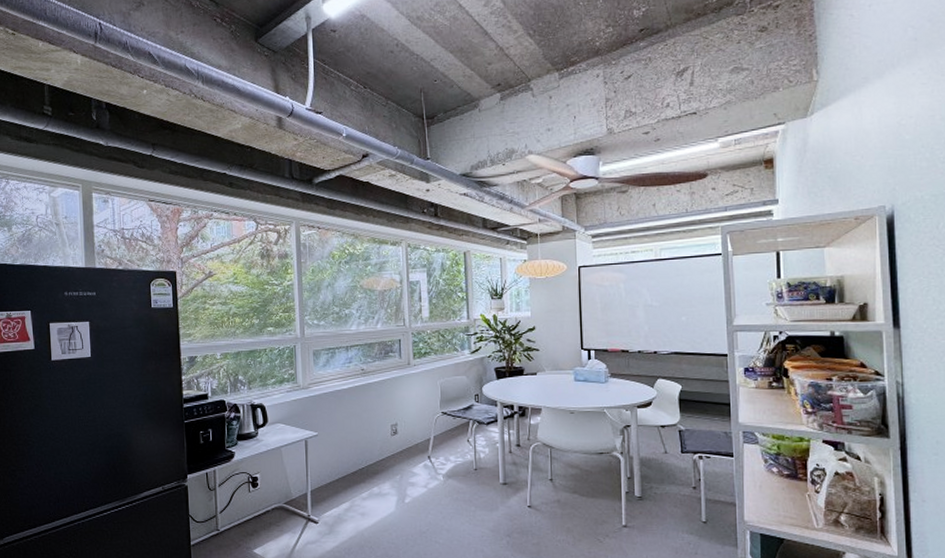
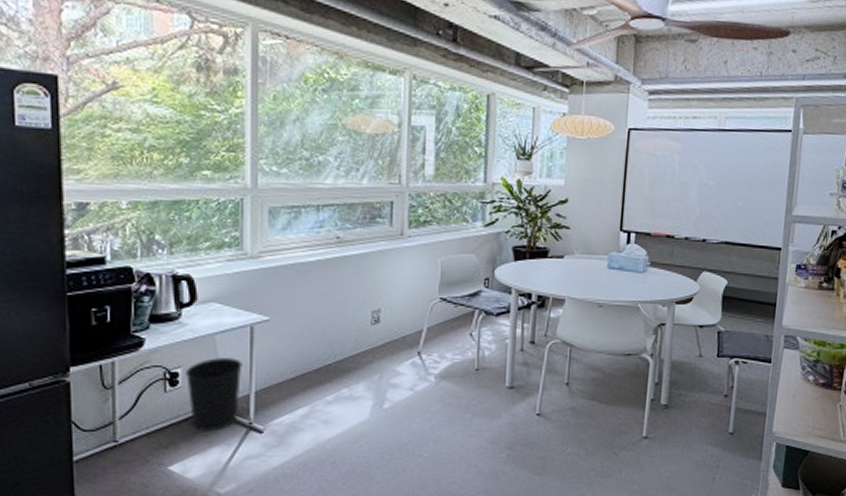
wastebasket: none [263,465,301,523] -> present [186,358,243,432]

